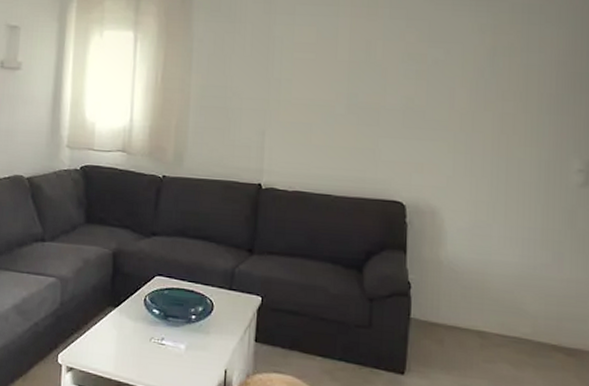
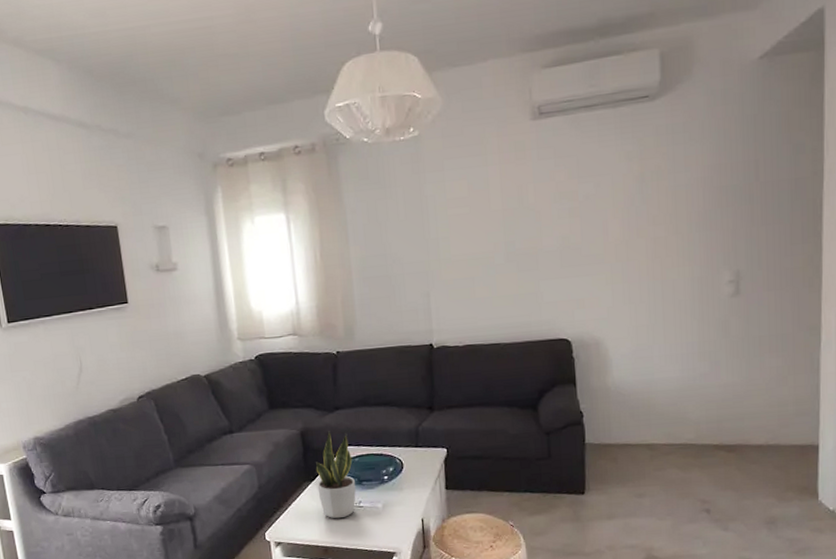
potted plant: none [120,256,162,354] -> present [316,431,356,519]

